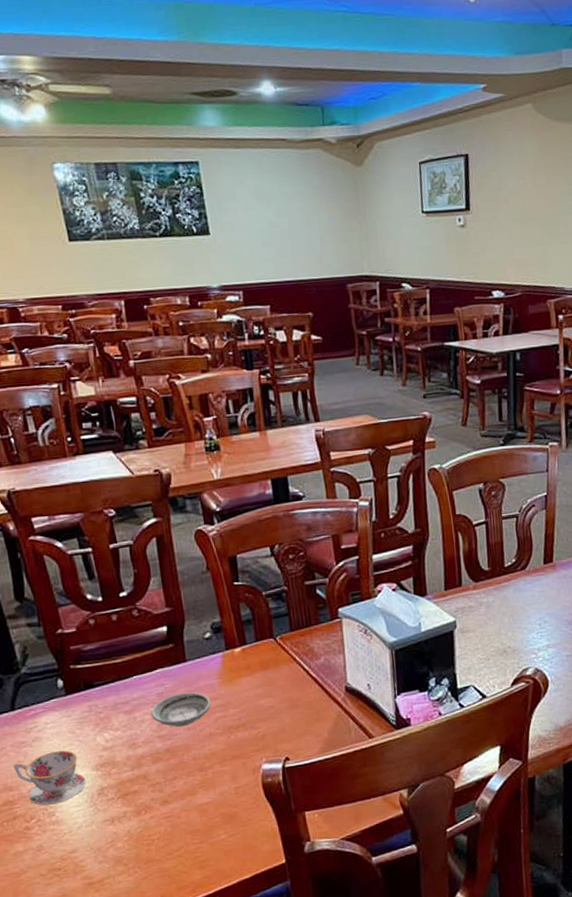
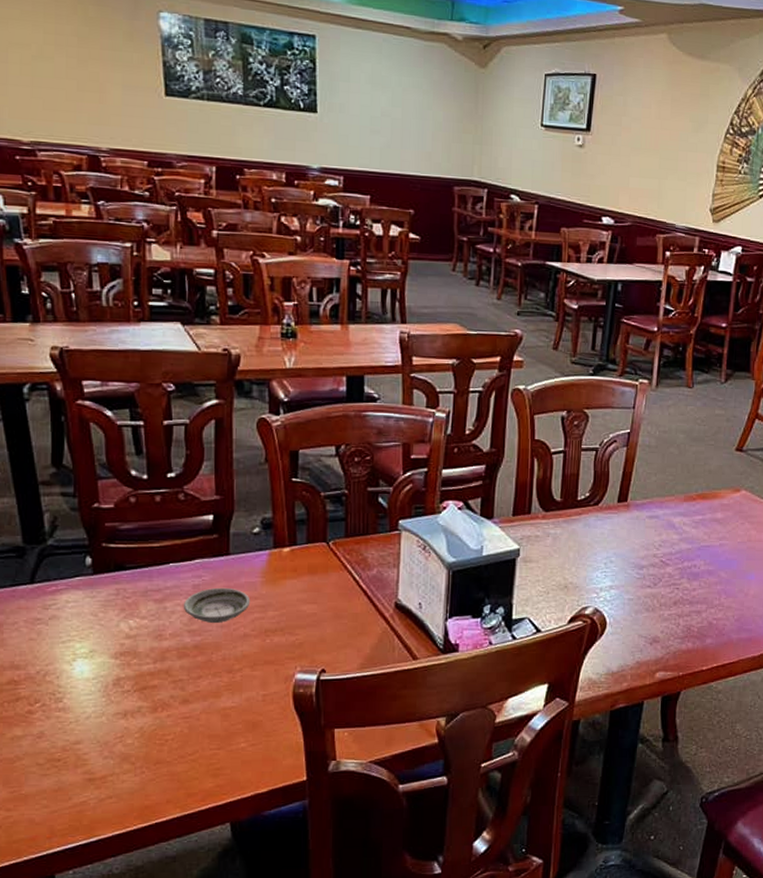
teacup: present [13,750,86,806] -> none [23,633,102,689]

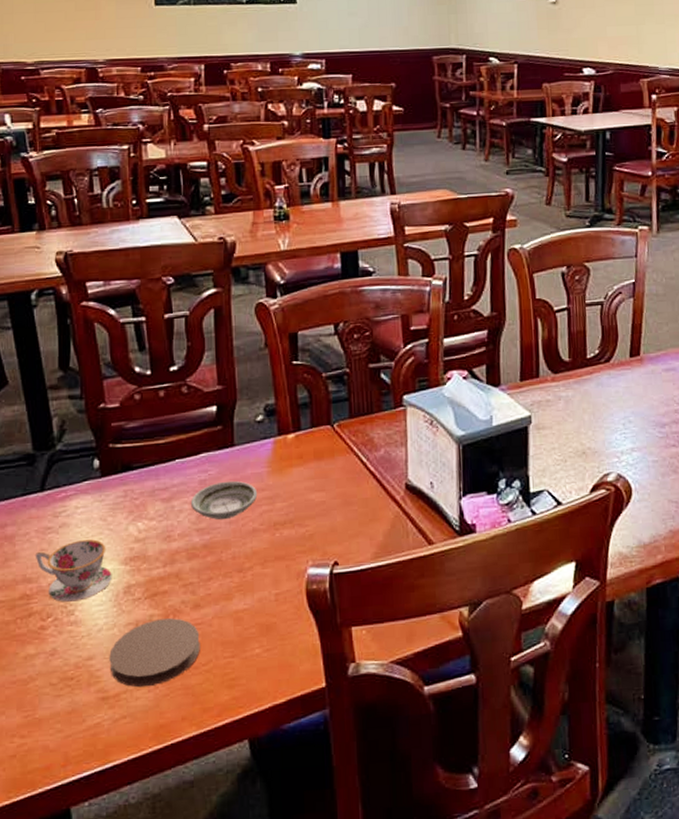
teacup: none [23,633,102,689] -> present [35,539,112,602]
coaster: none [97,711,187,772] -> present [109,618,200,688]

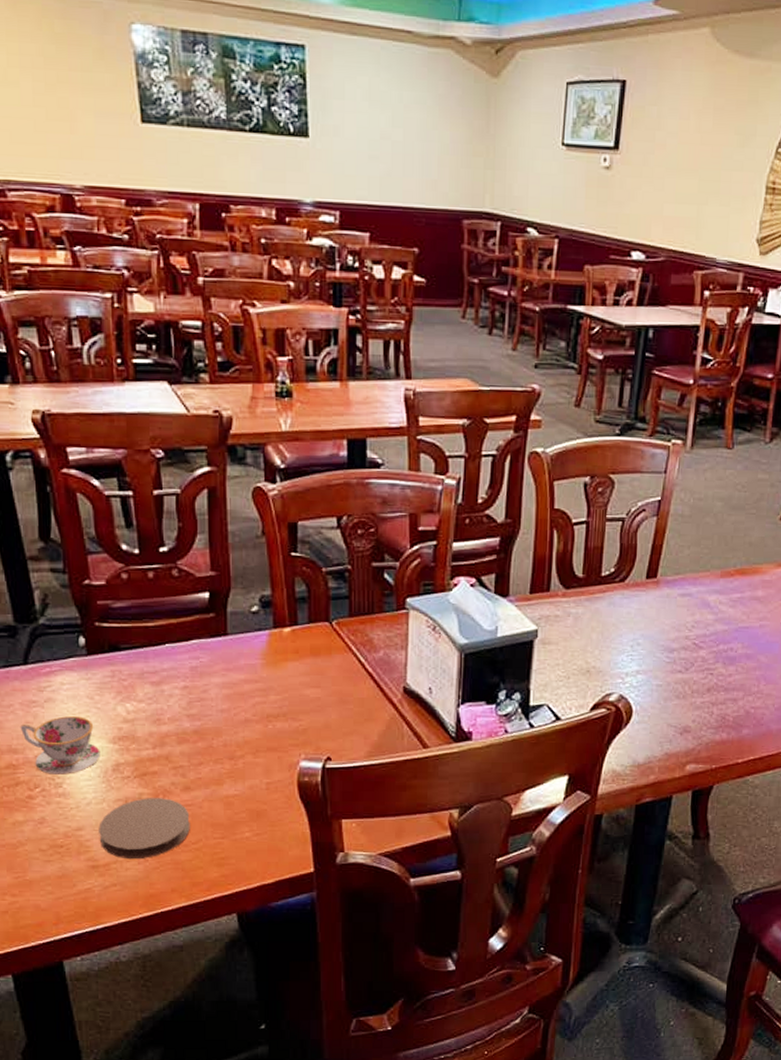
saucer: present [190,480,258,520] -> none [181,669,251,708]

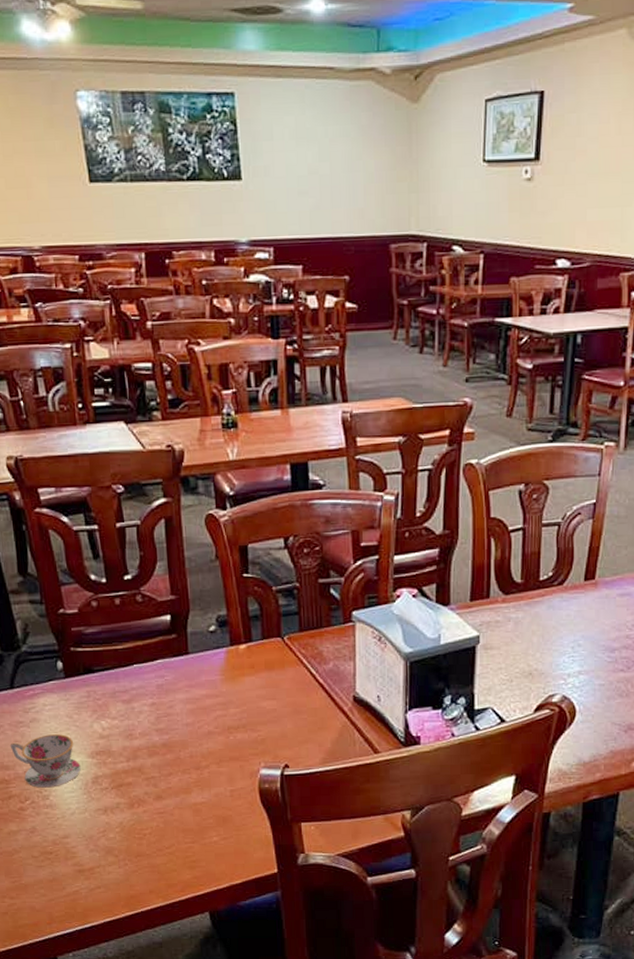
coaster: present [99,798,190,860] -> none [82,807,164,864]

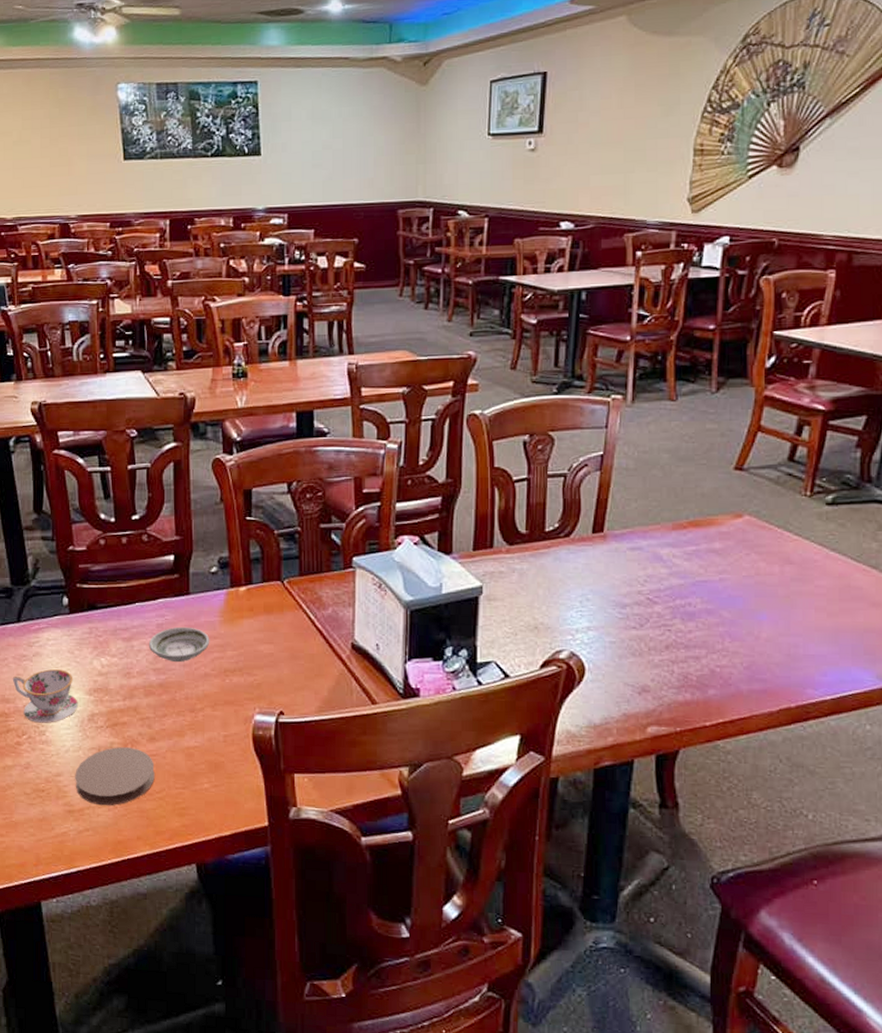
coaster: none [82,807,164,864] -> present [75,747,155,806]
saucer: none [149,686,212,722] -> present [148,626,210,663]

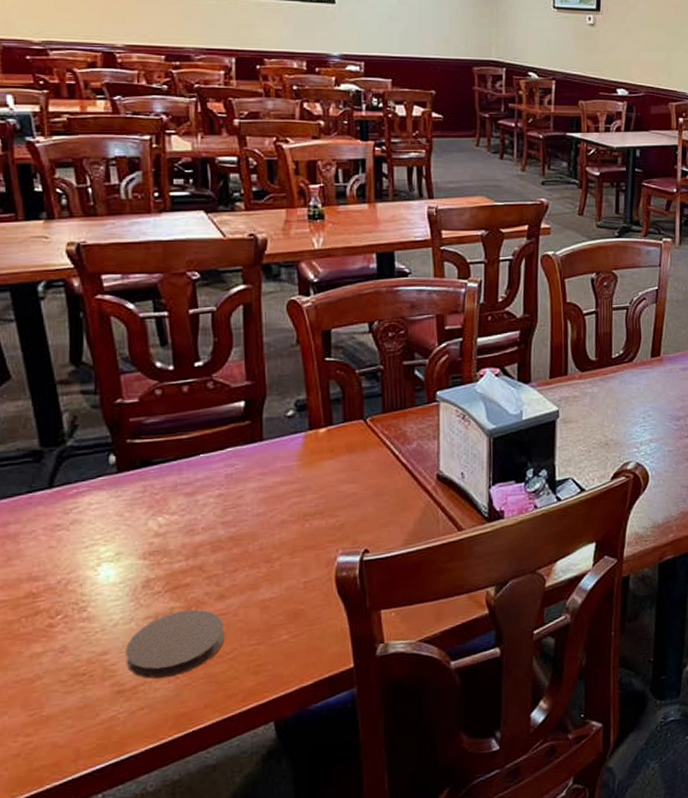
teacup: present [12,669,78,723] -> none [42,535,129,599]
saucer: present [148,626,210,663] -> none [215,474,287,513]

